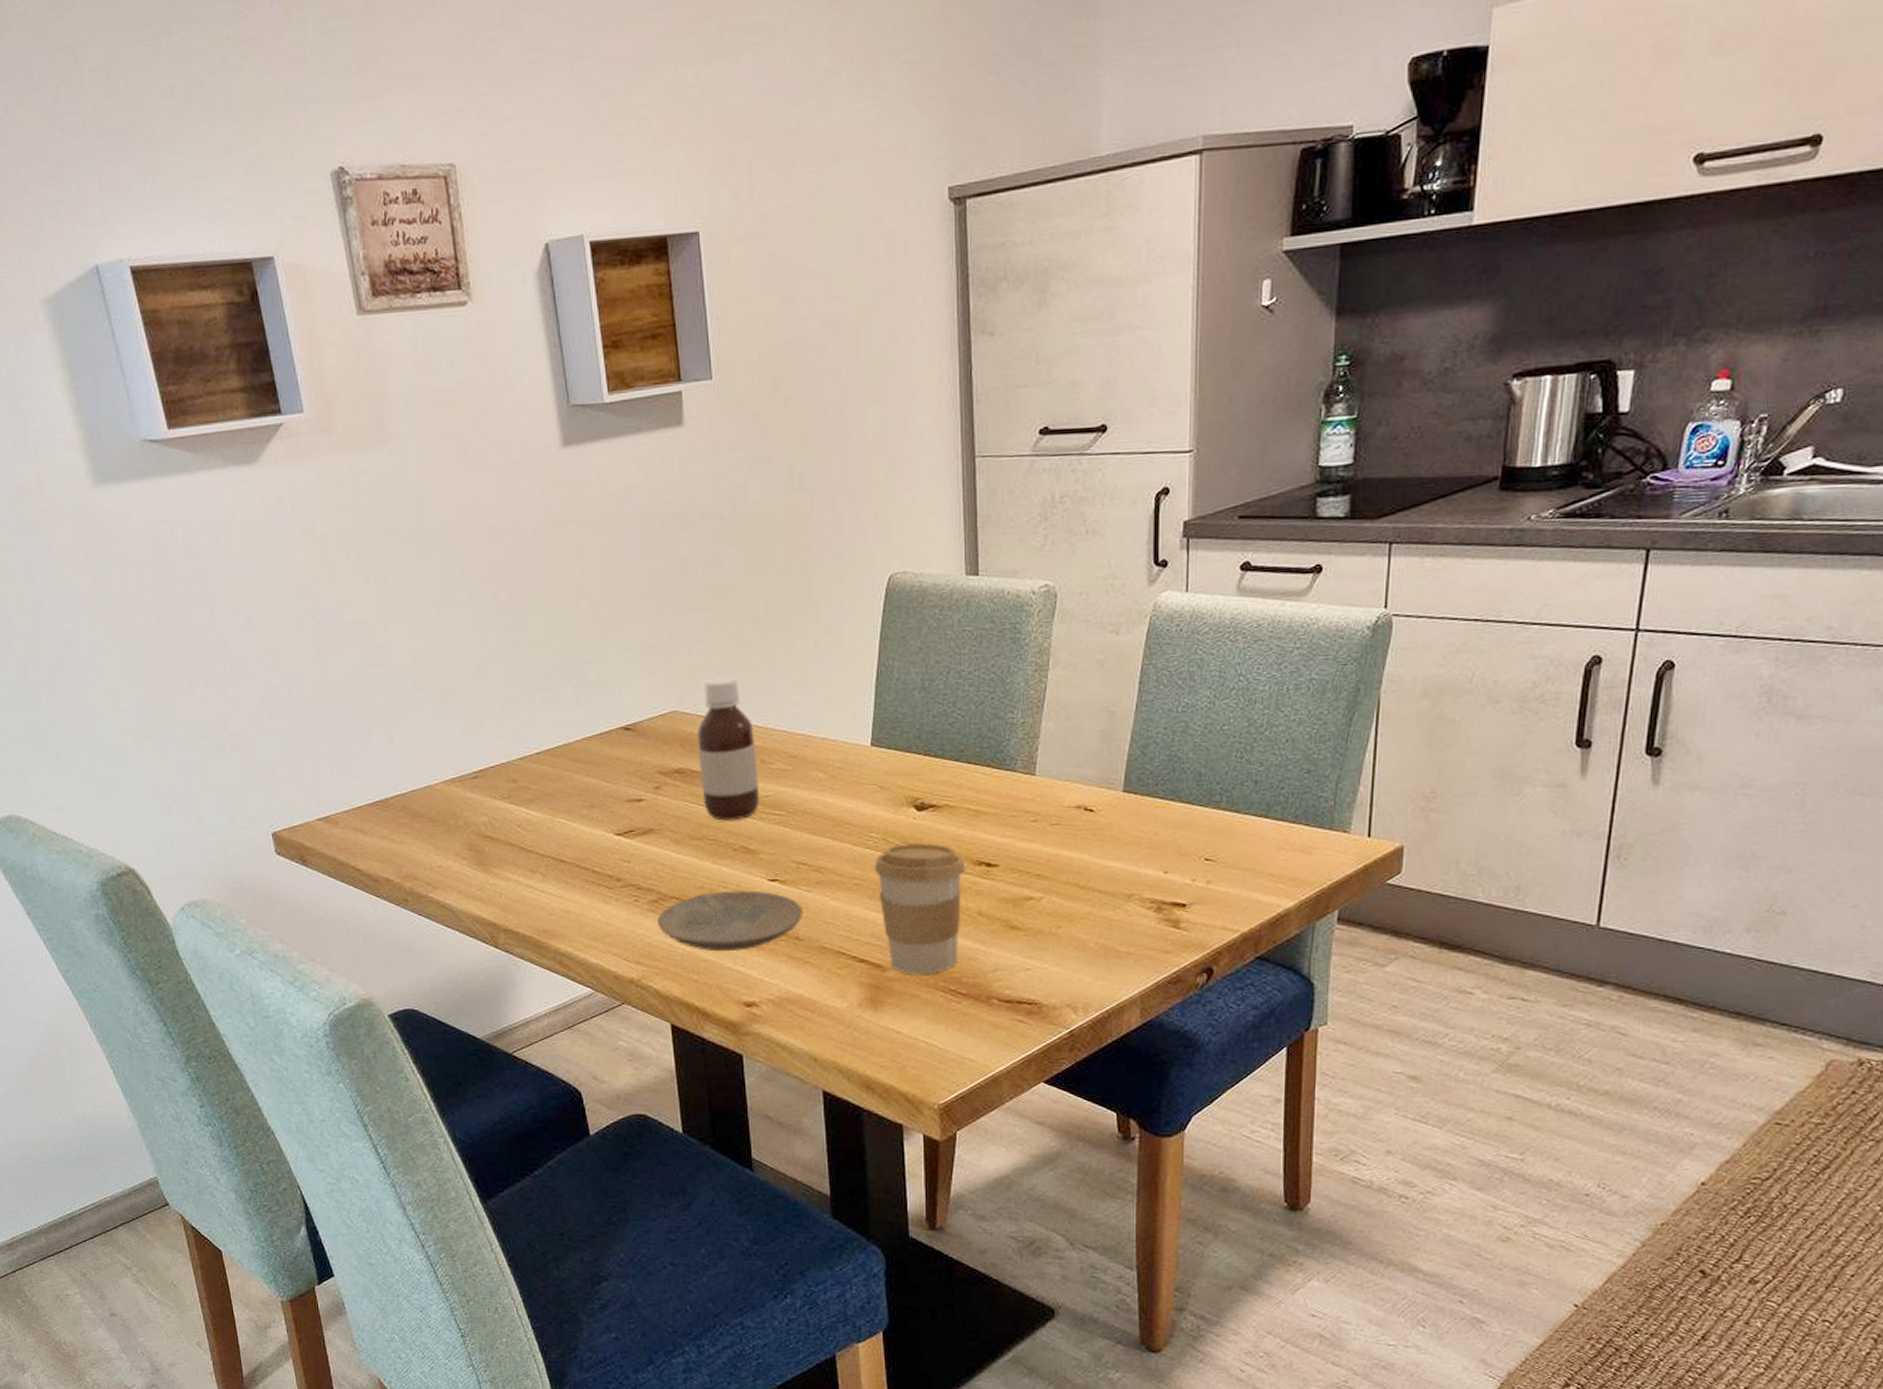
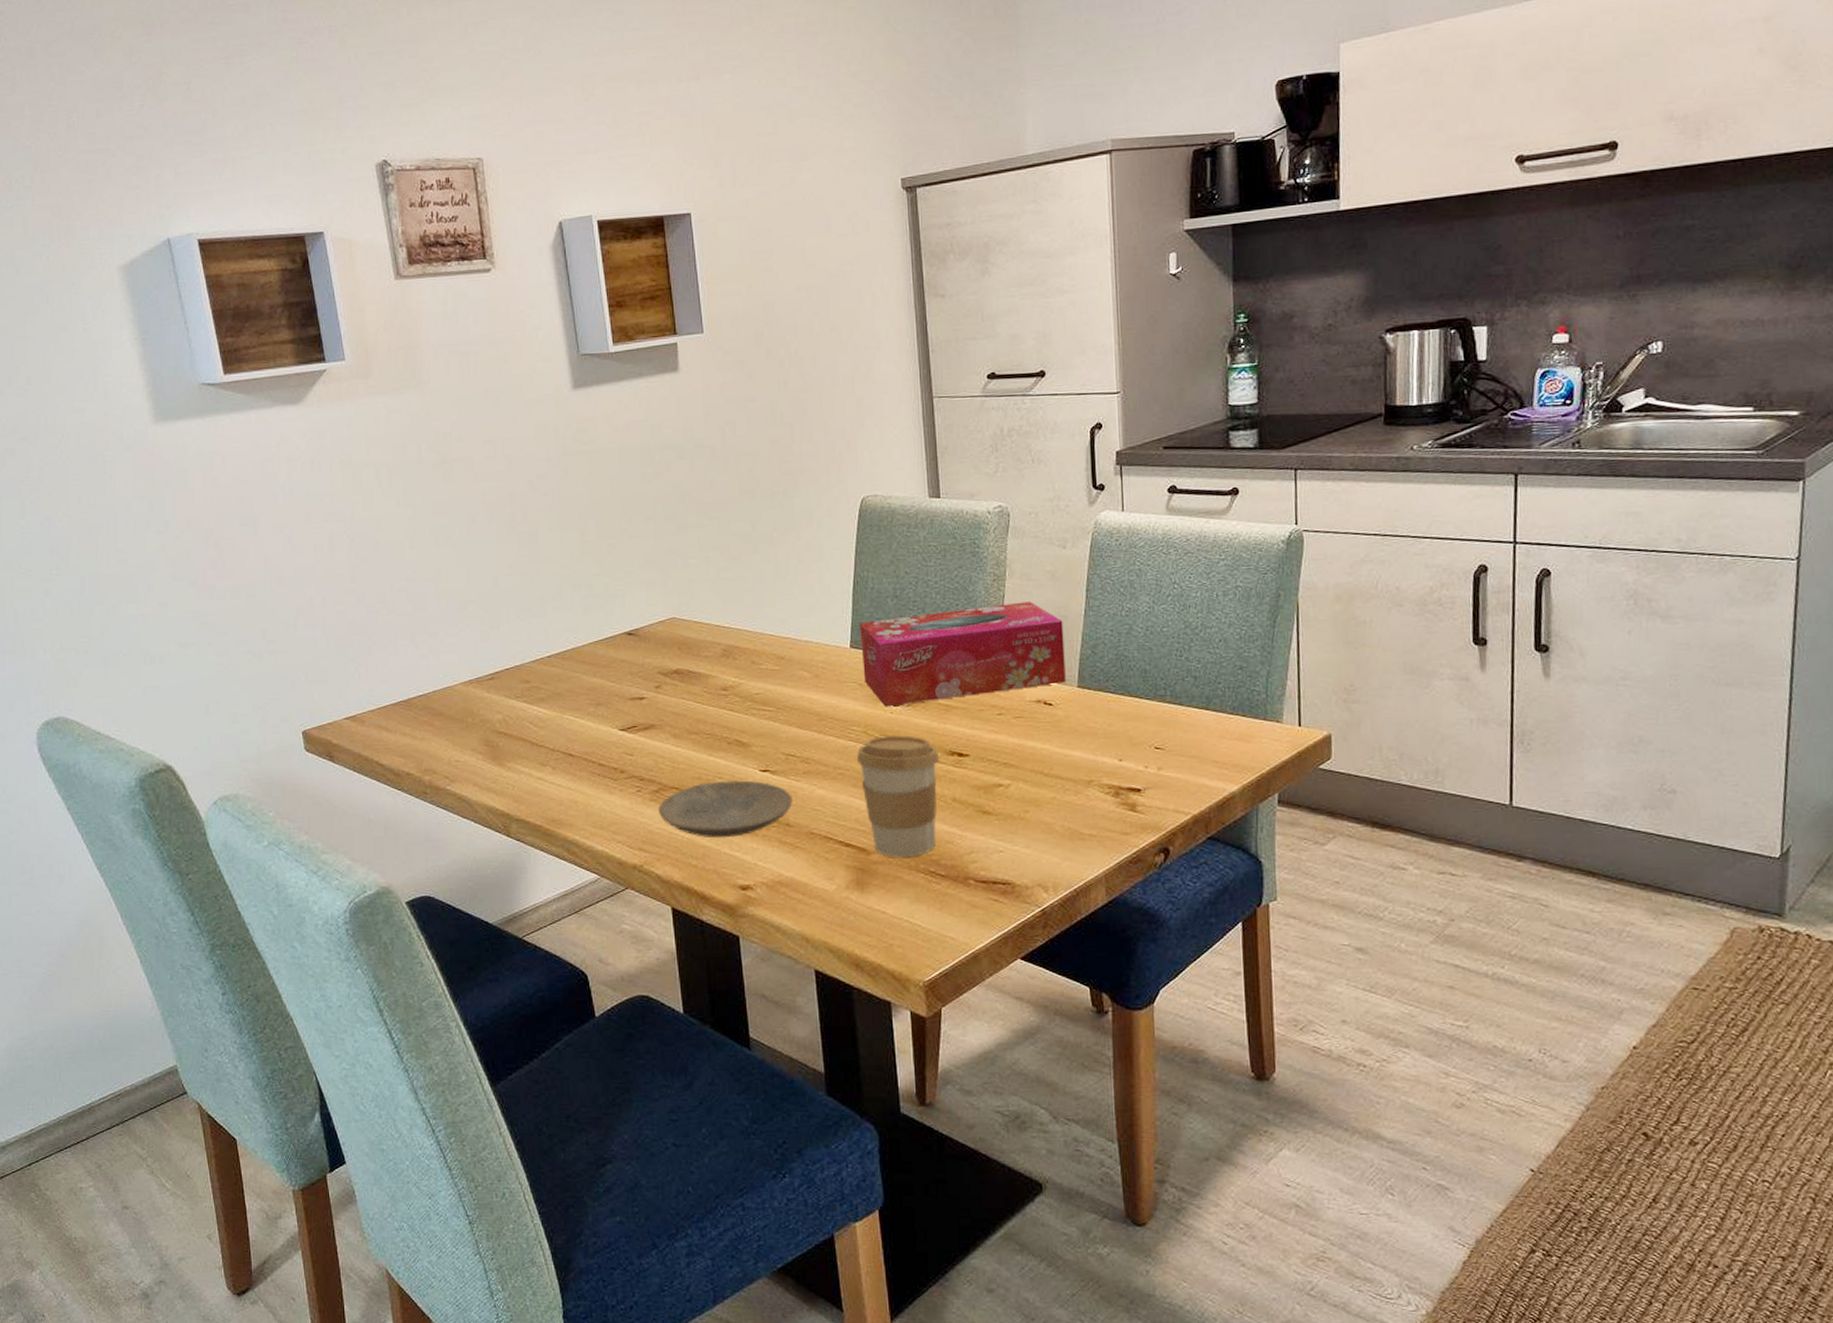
bottle: present [697,677,759,821] -> none [693,587,750,717]
tissue box: none [882,695,1111,812] -> present [860,601,1066,707]

